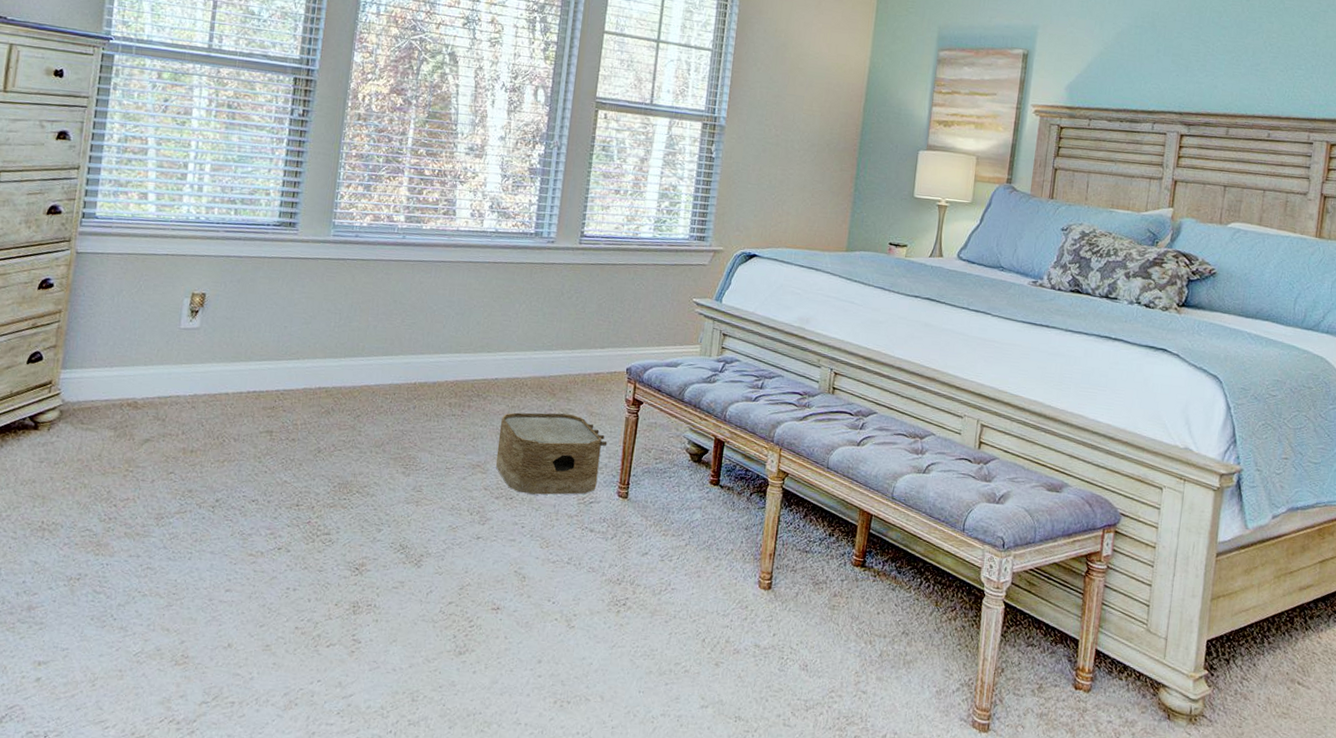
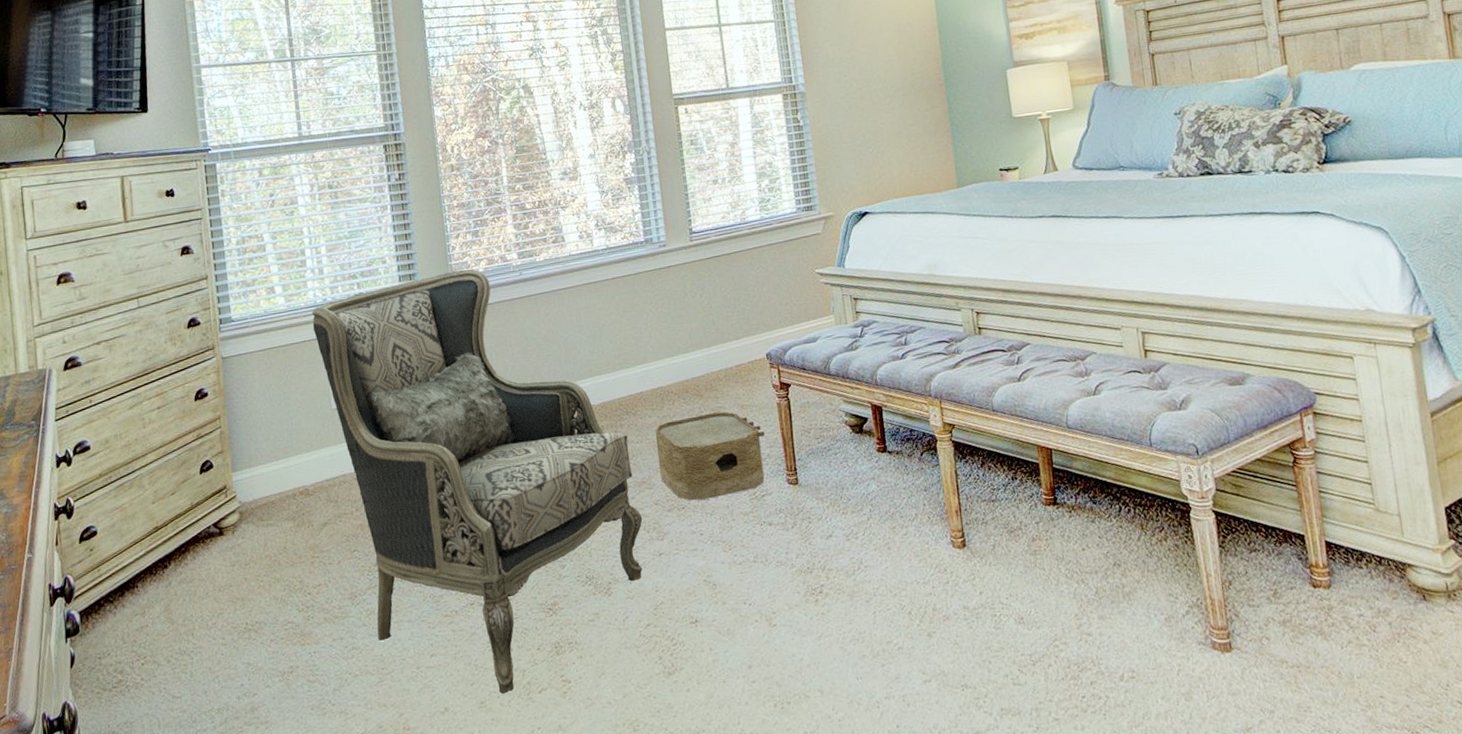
armchair: none [176,219,473,642] -> present [312,268,643,694]

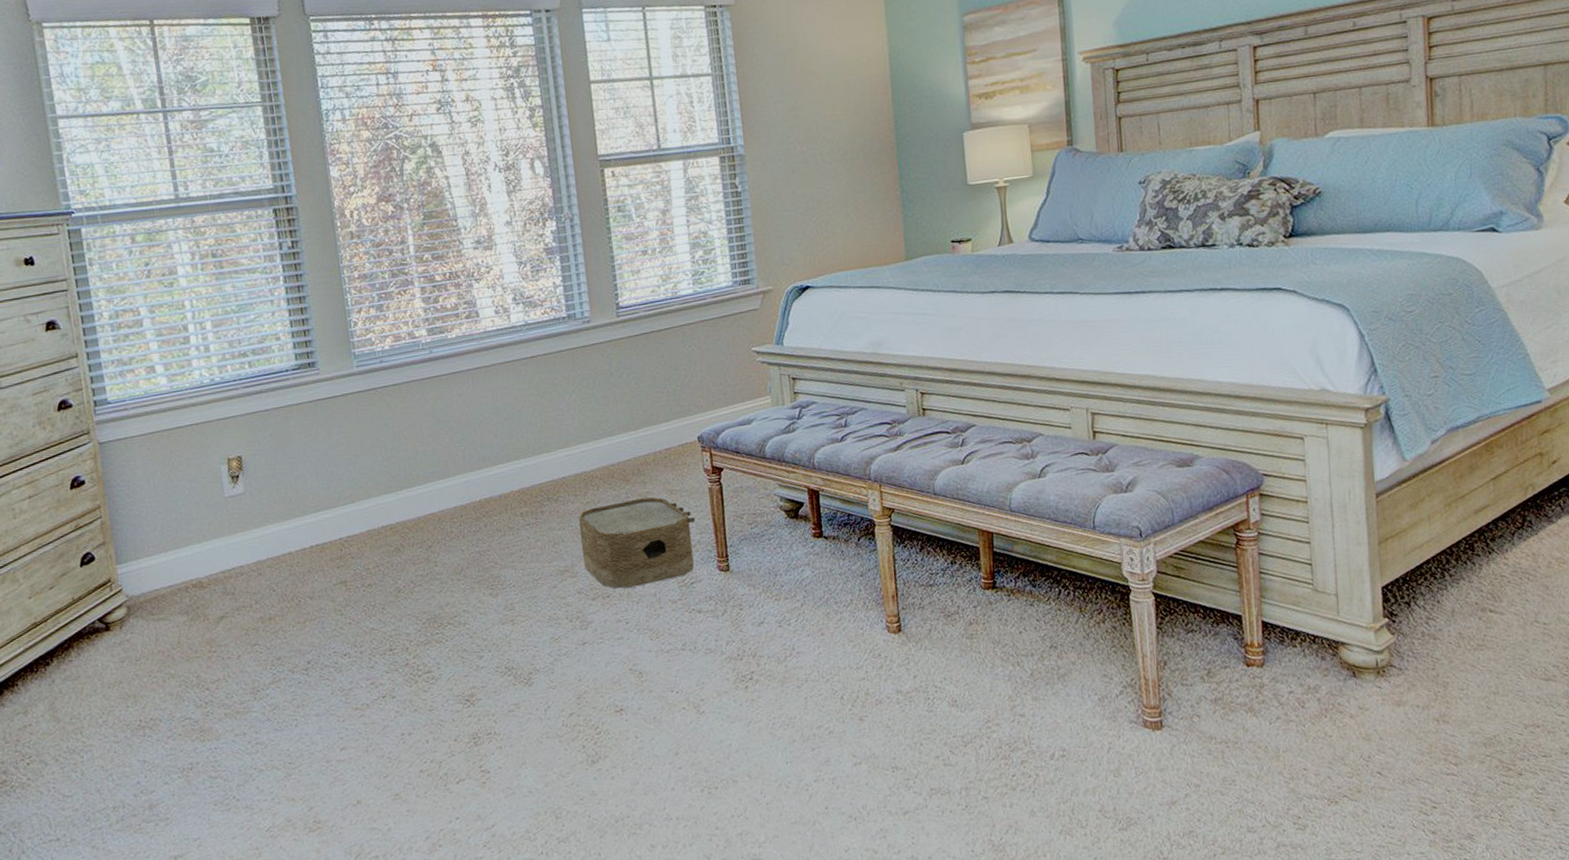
armchair: present [312,268,643,694] -> none [198,346,565,786]

